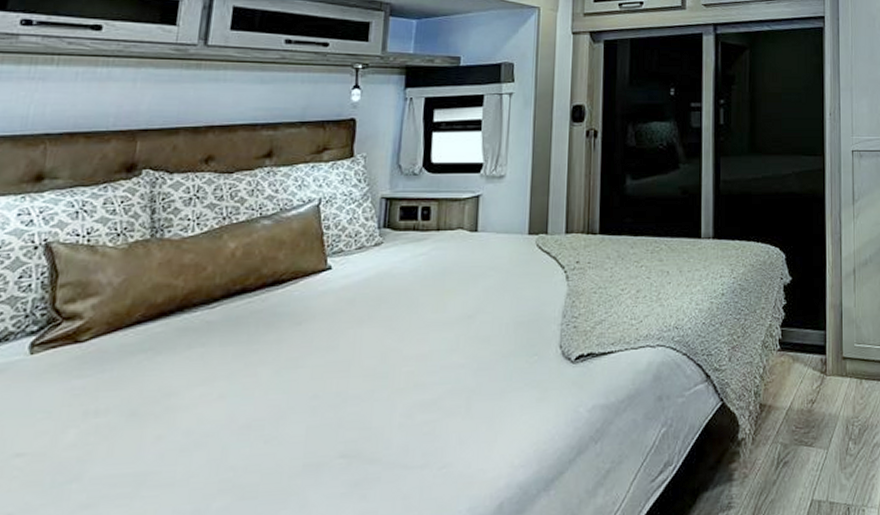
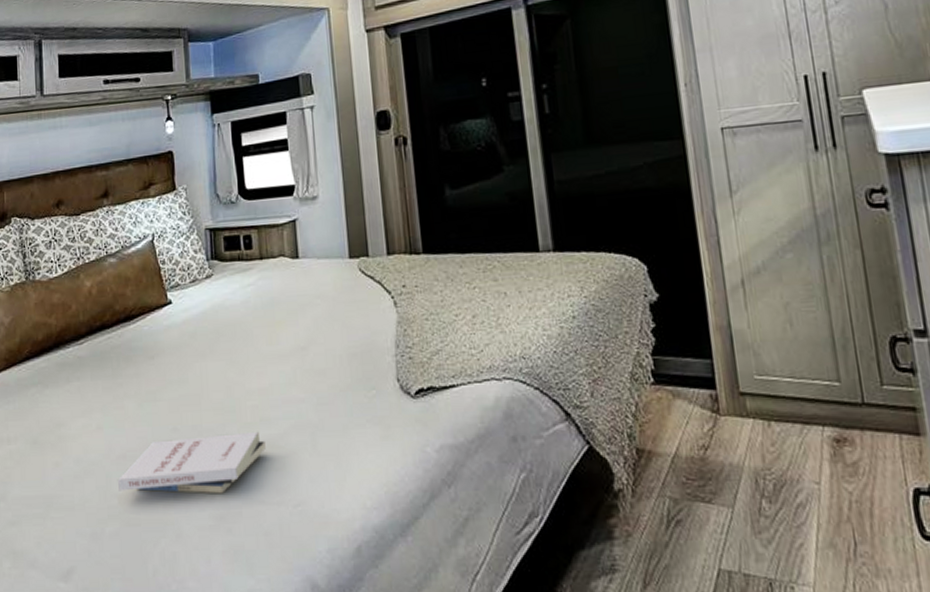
books: none [235,396,417,464] -> present [117,431,266,494]

